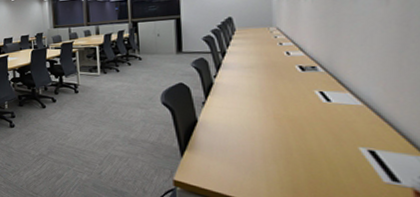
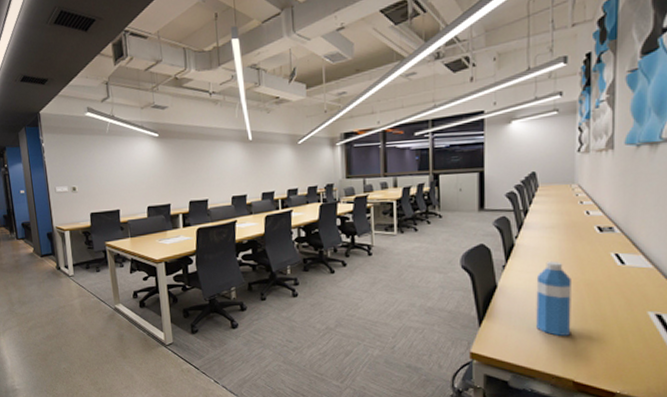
water bottle: none [237,98,276,168] -> present [536,261,571,336]

